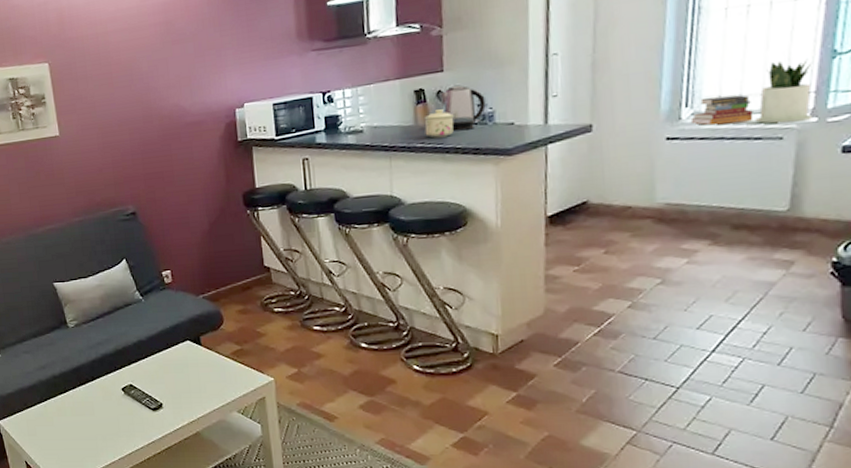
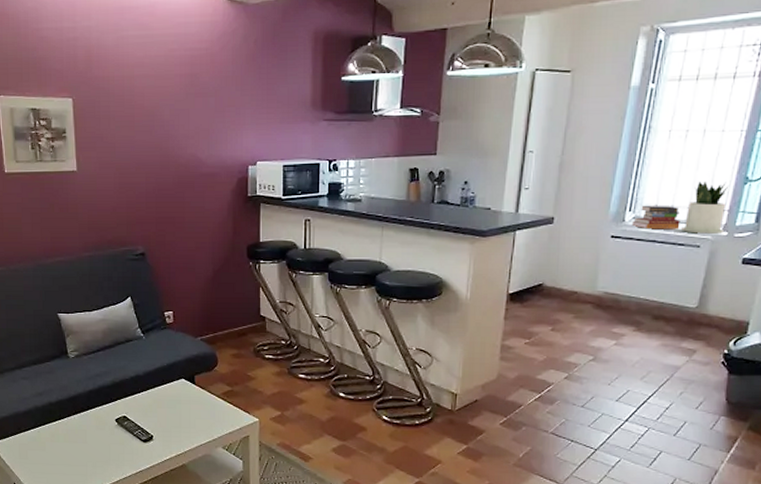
sugar bowl: present [424,109,455,139] -> none [415,189,441,214]
kettle: present [439,85,486,132] -> none [431,170,469,211]

